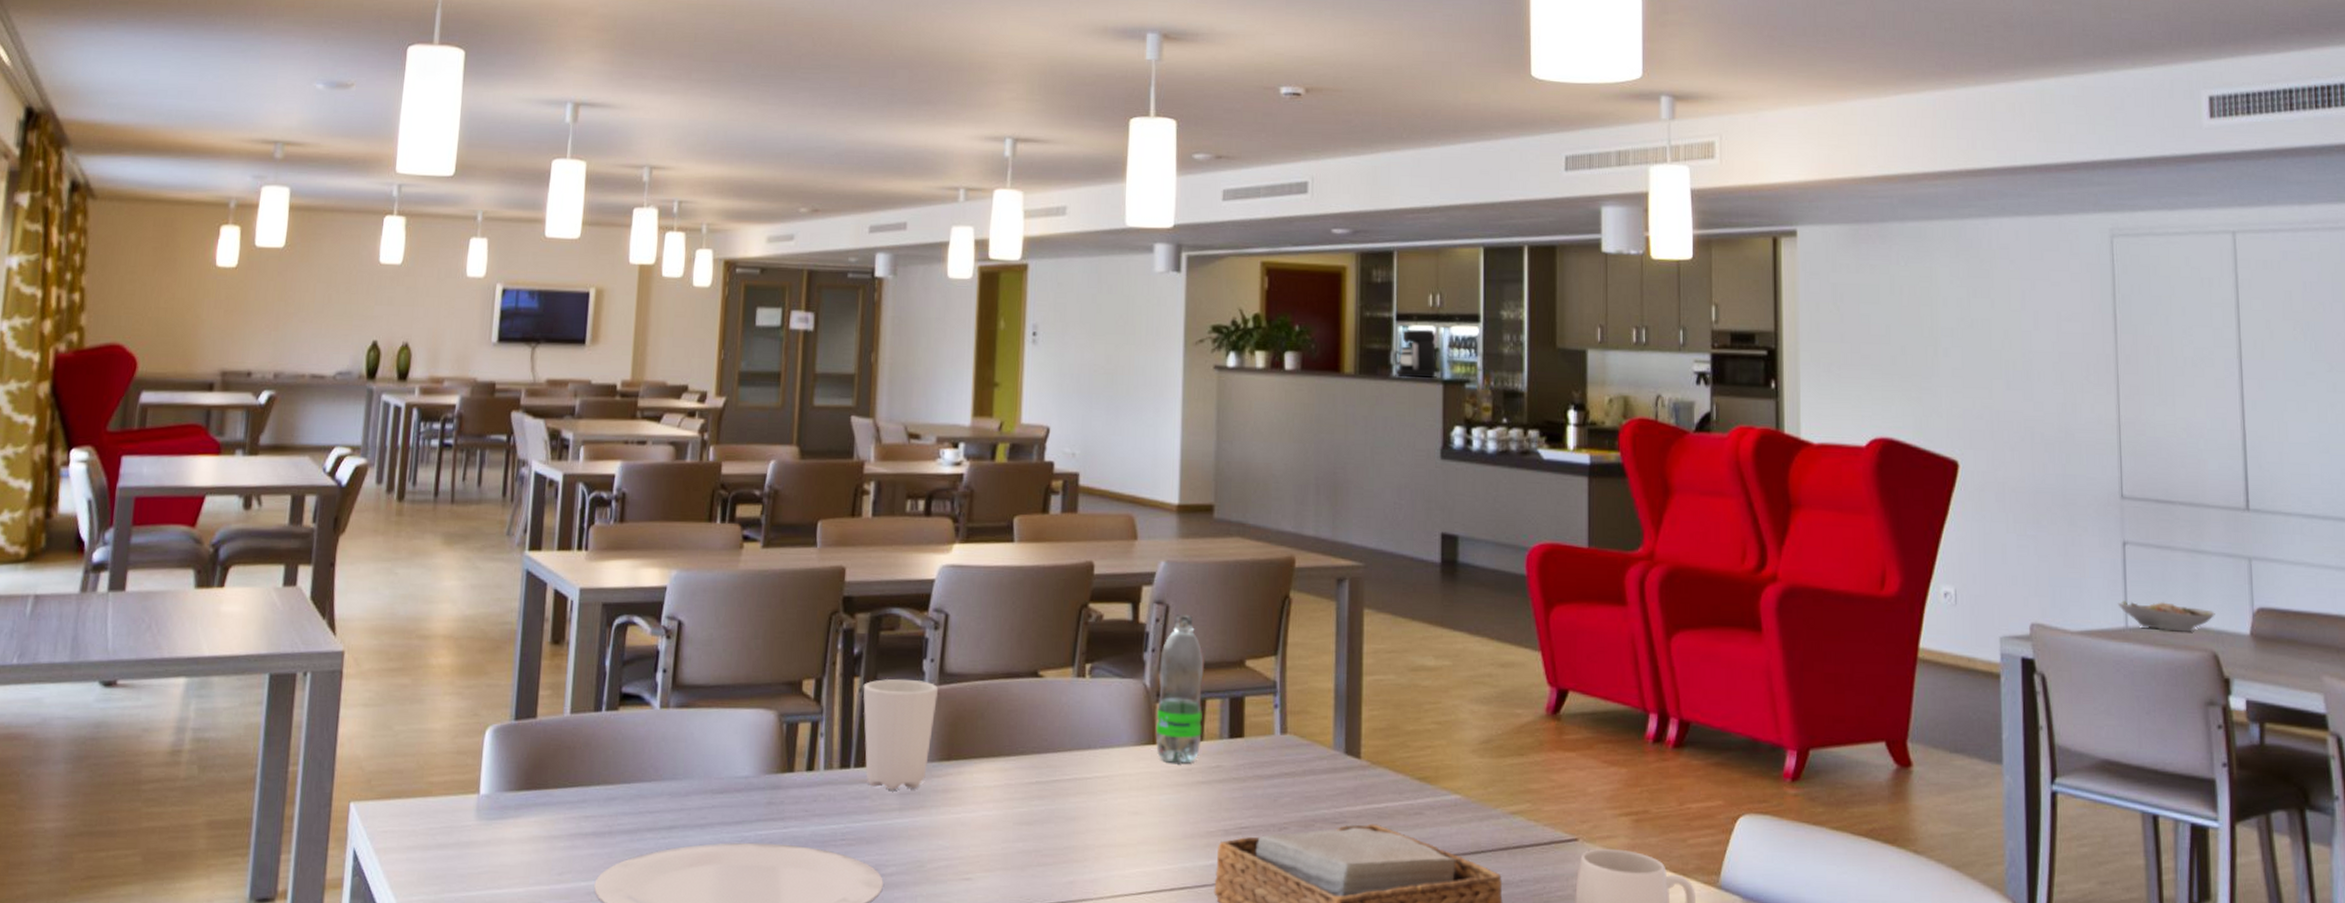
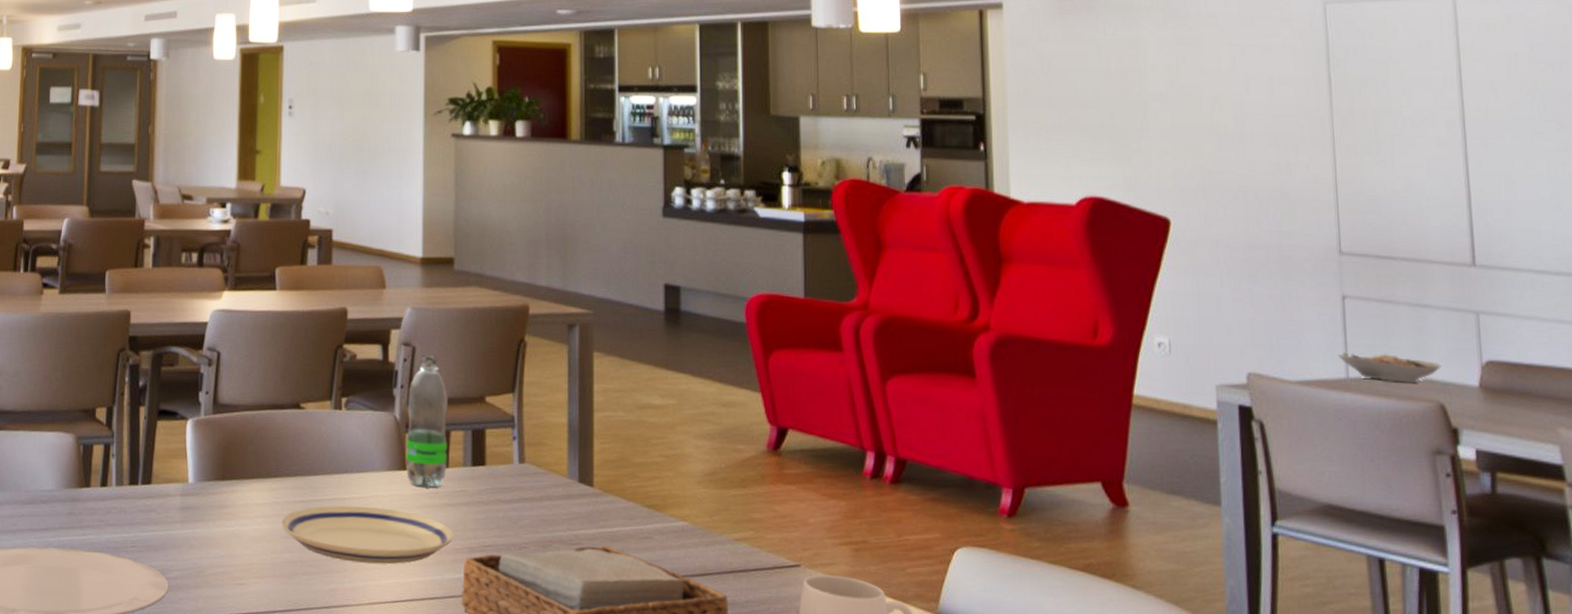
cup: present [863,678,939,790] -> none [147,408,213,505]
plate: none [1015,786,1207,851] -> present [282,505,453,564]
coffee maker: present [1393,329,1436,378] -> none [616,99,656,144]

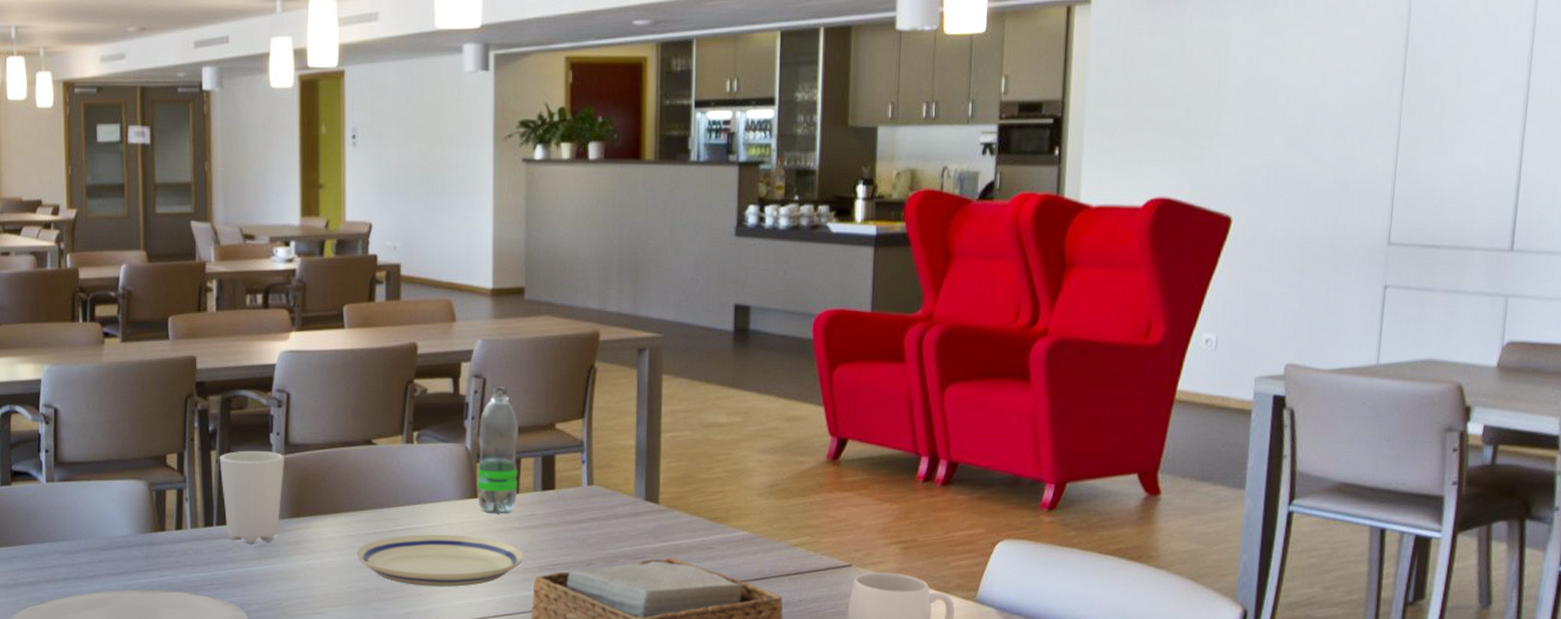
cup: none [147,408,213,505] -> present [219,450,285,543]
salad: present [1337,352,1441,383] -> none [1371,339,1466,366]

